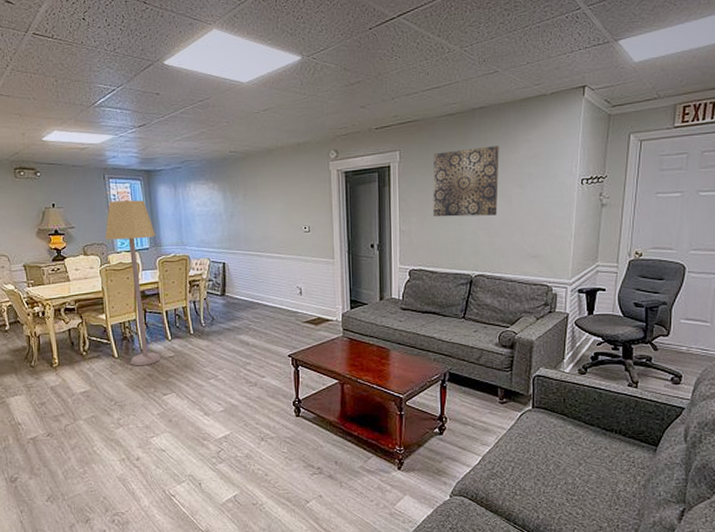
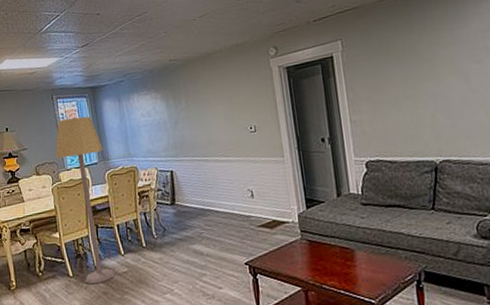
wall art: present [433,145,499,217] -> none [377,22,456,104]

